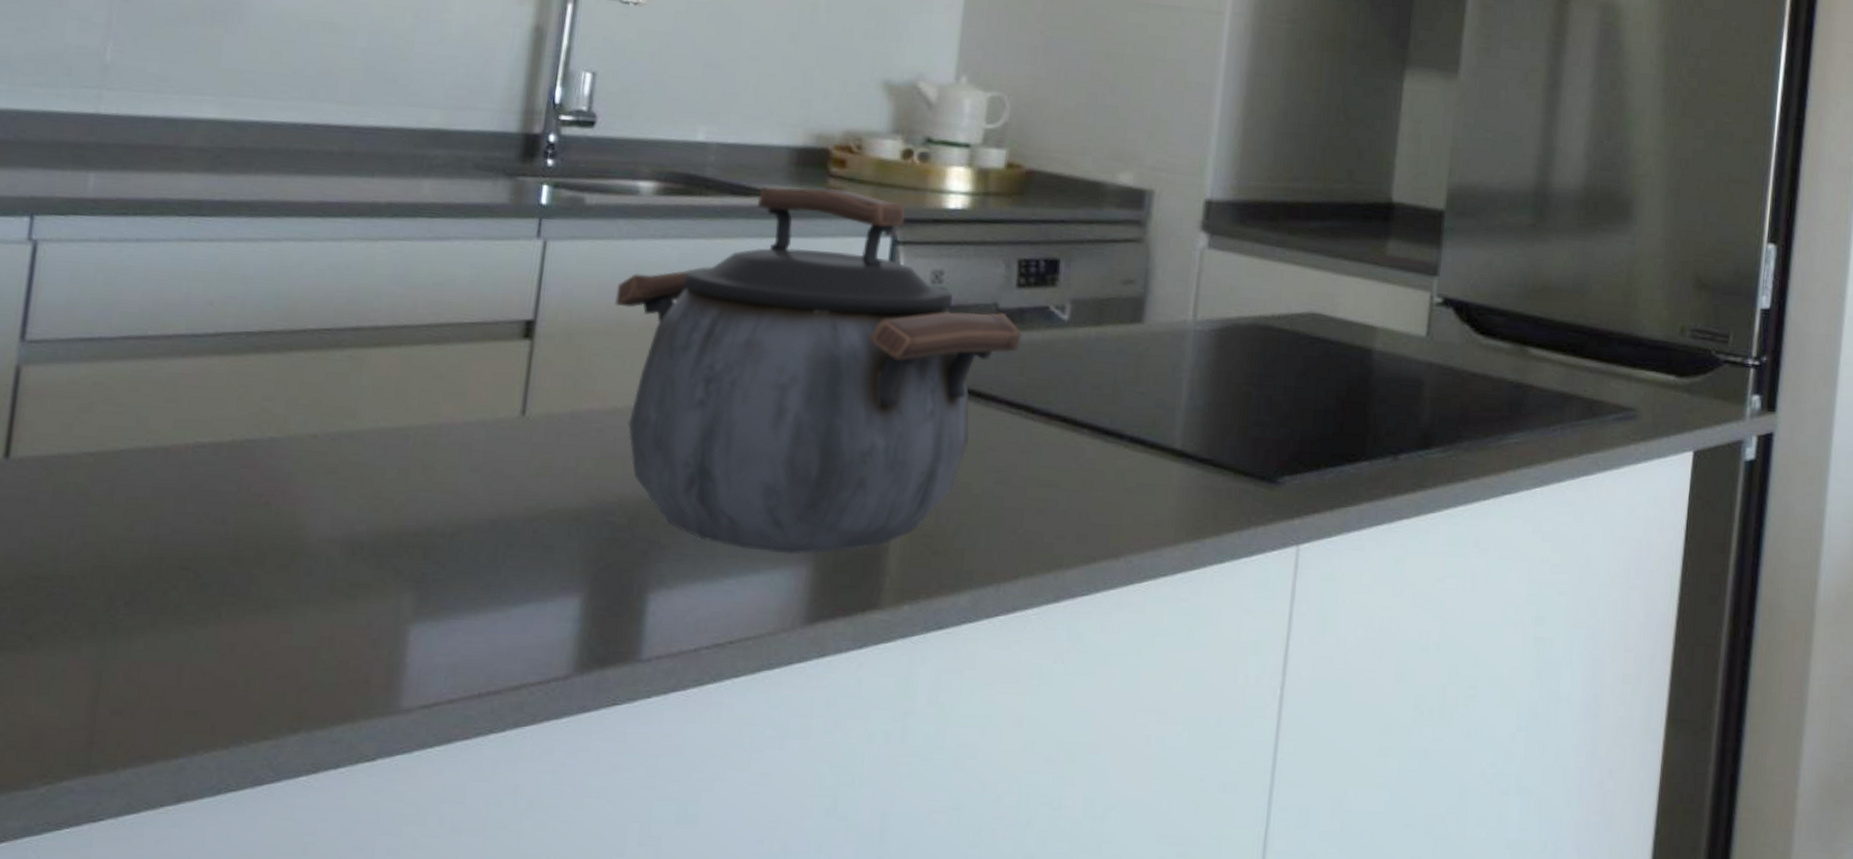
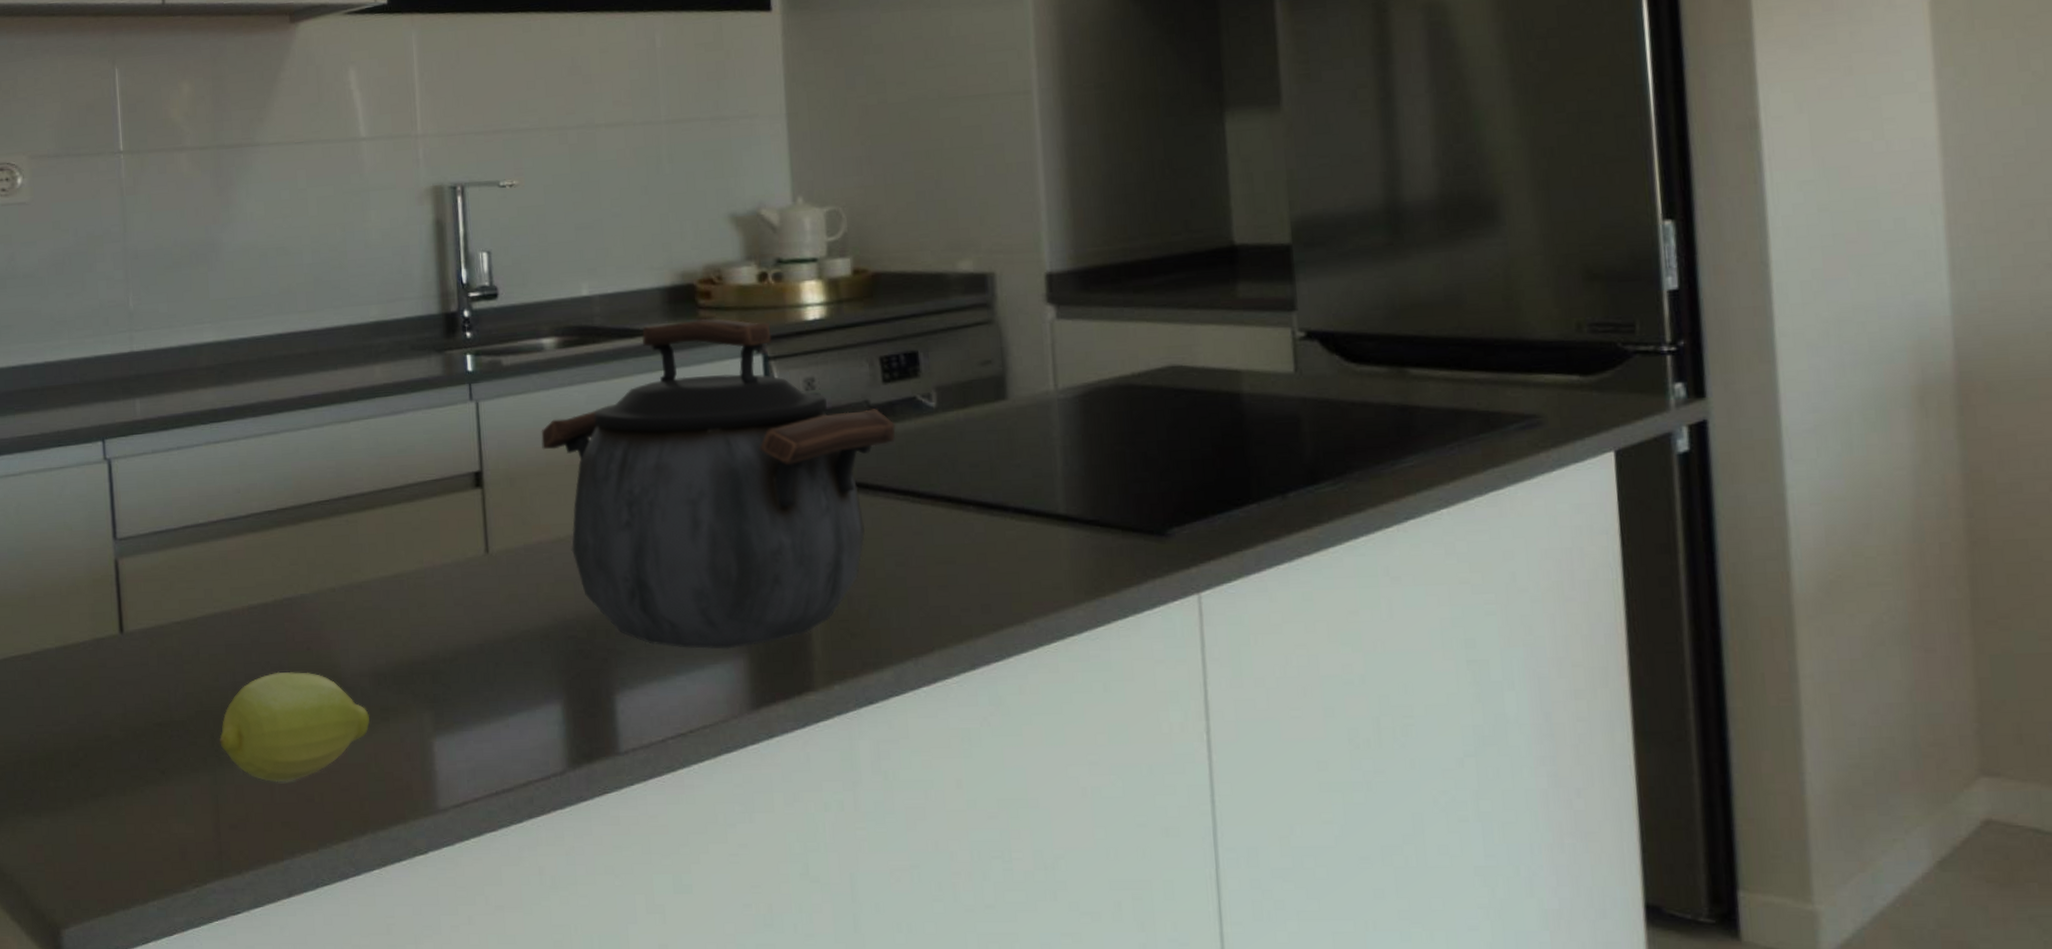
fruit: none [119,527,333,663] -> present [219,671,370,783]

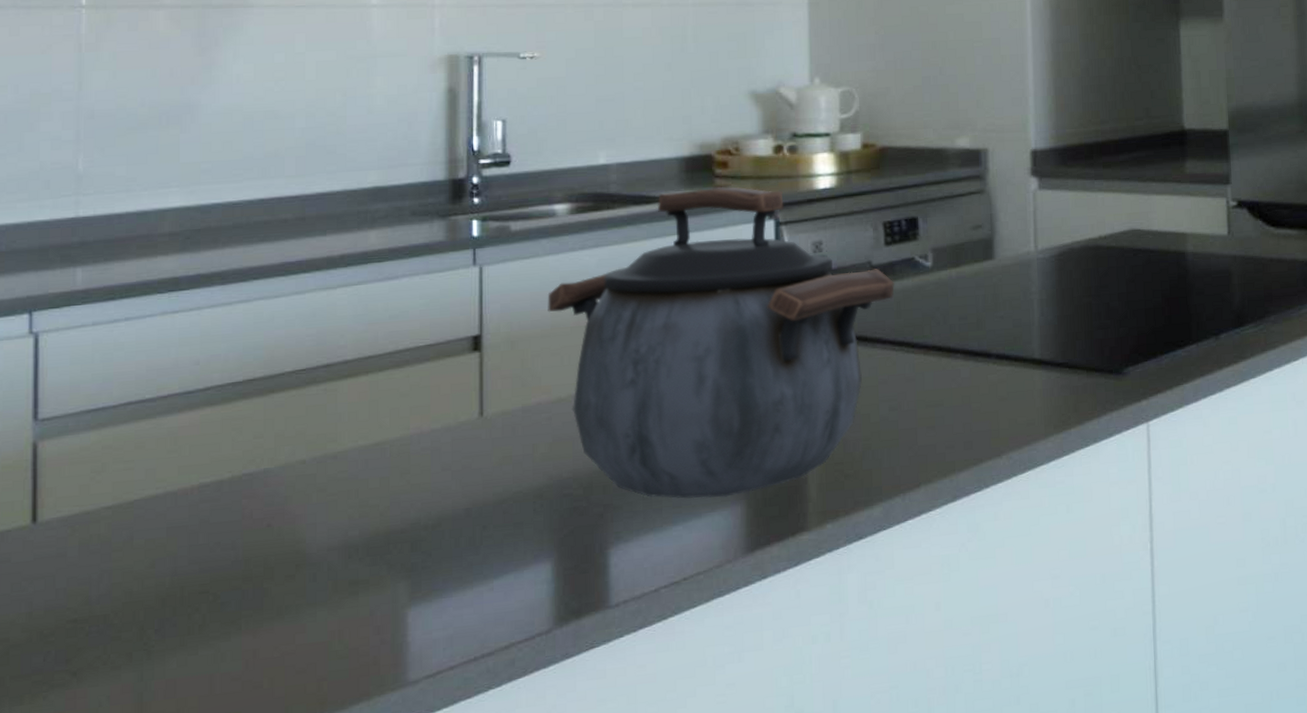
fruit: present [219,671,370,783] -> none [151,551,337,672]

